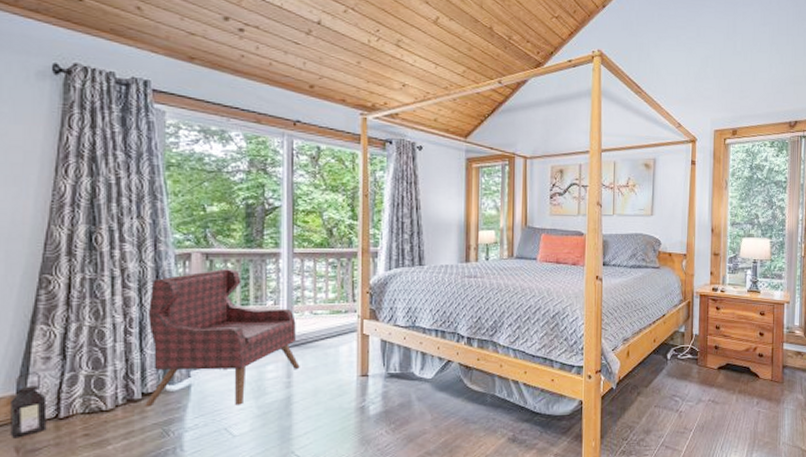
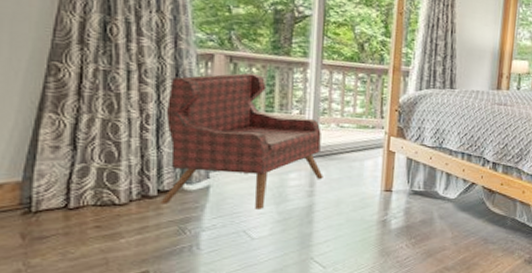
lantern: present [10,372,47,439] -> none [16,160,56,225]

